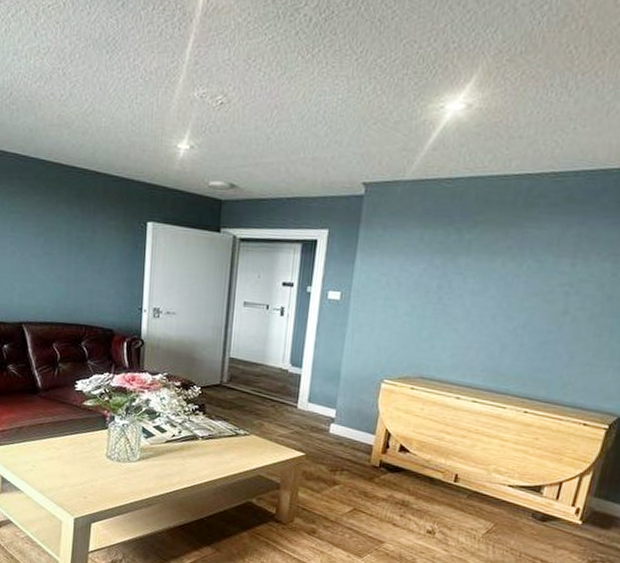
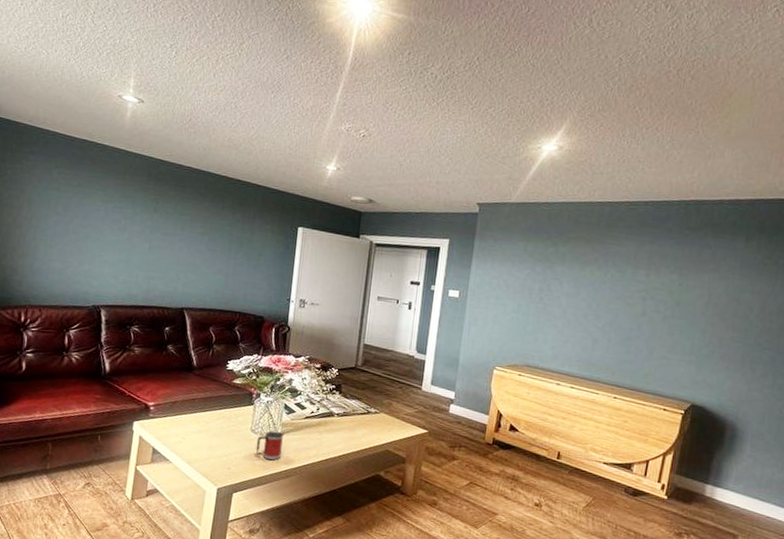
mug: none [113,456,144,489] -> present [256,431,285,461]

